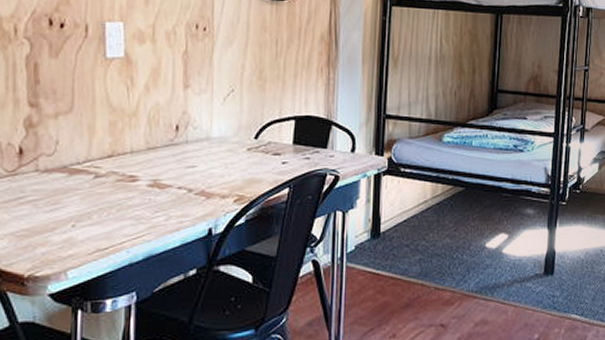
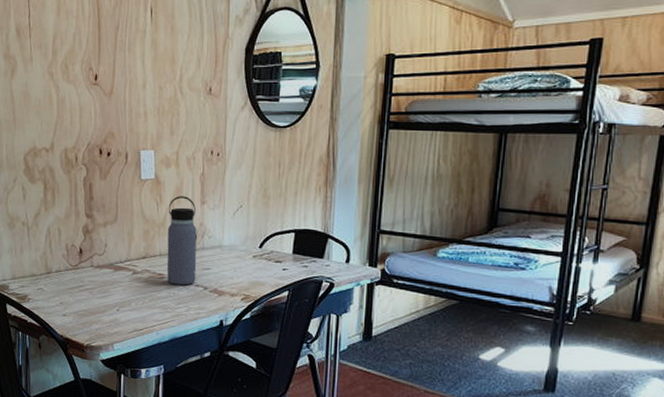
water bottle: none [140,78,179,189] -> present [167,196,197,286]

